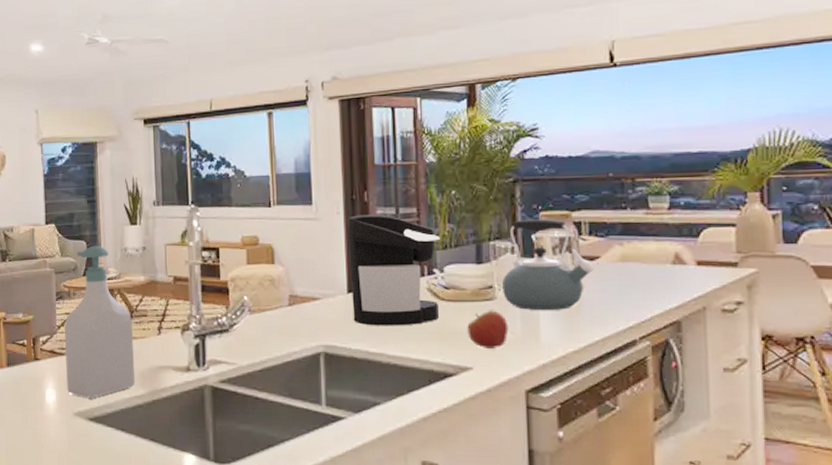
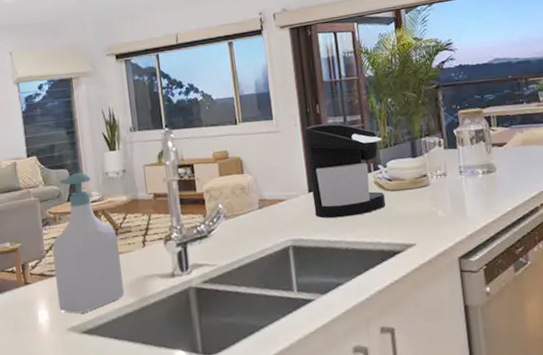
apple: present [467,310,509,348] -> none [408,194,442,227]
kettle: present [501,219,594,310] -> none [433,116,503,192]

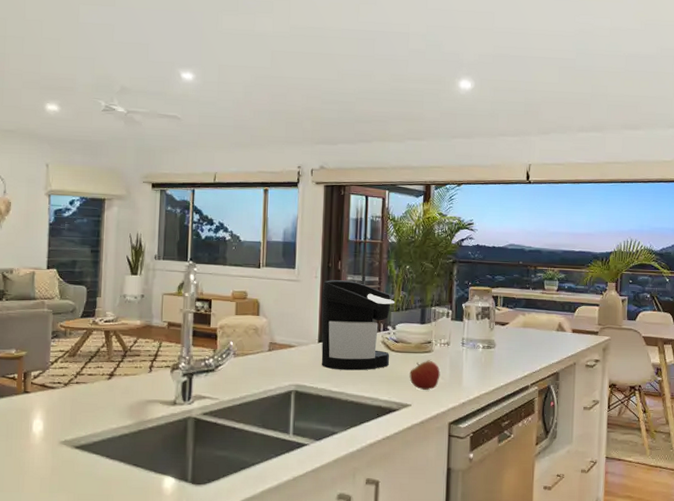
soap bottle: present [52,172,125,313] -> none [55,291,125,428]
apple: none [408,194,442,227] -> present [409,360,440,390]

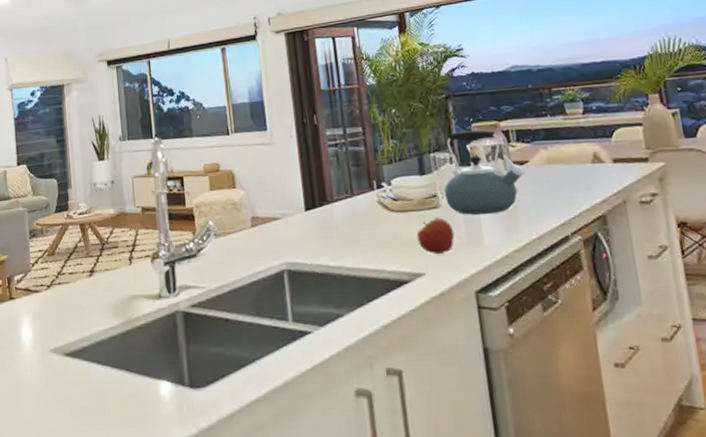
coffee maker: present [321,280,395,371] -> none [300,135,391,241]
kettle: none [437,292,504,362] -> present [444,129,525,215]

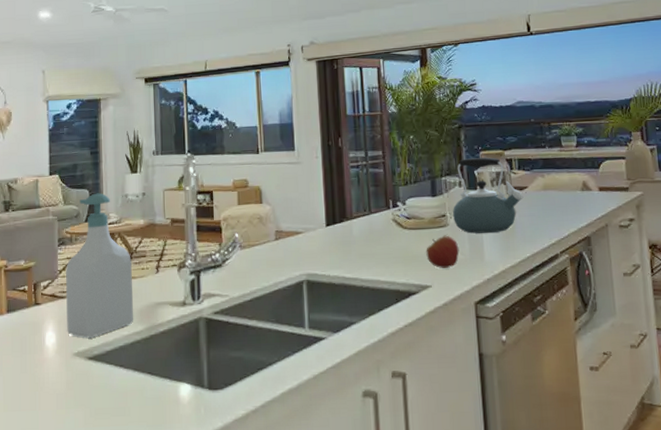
soap bottle: none [38,182,110,333] -> present [66,193,134,338]

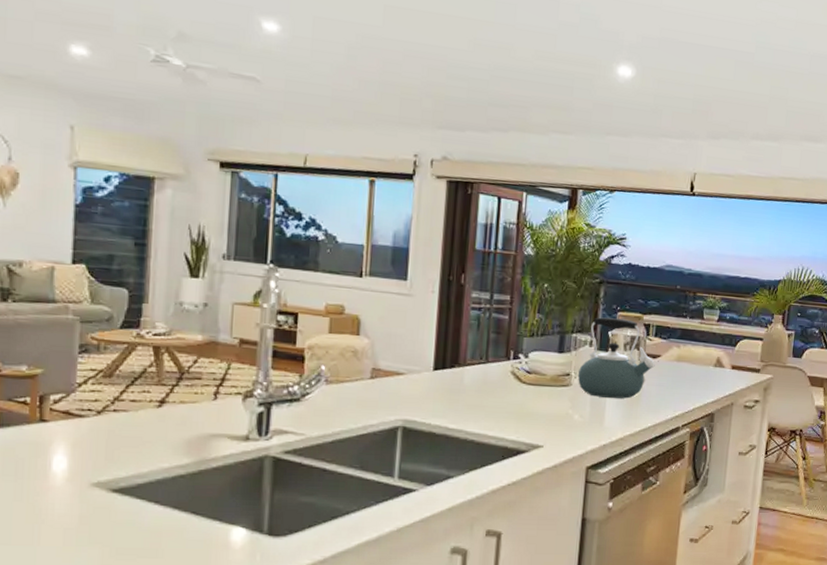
soap bottle: present [66,193,134,338] -> none [84,295,181,467]
apple: present [426,235,460,268] -> none [542,395,579,429]

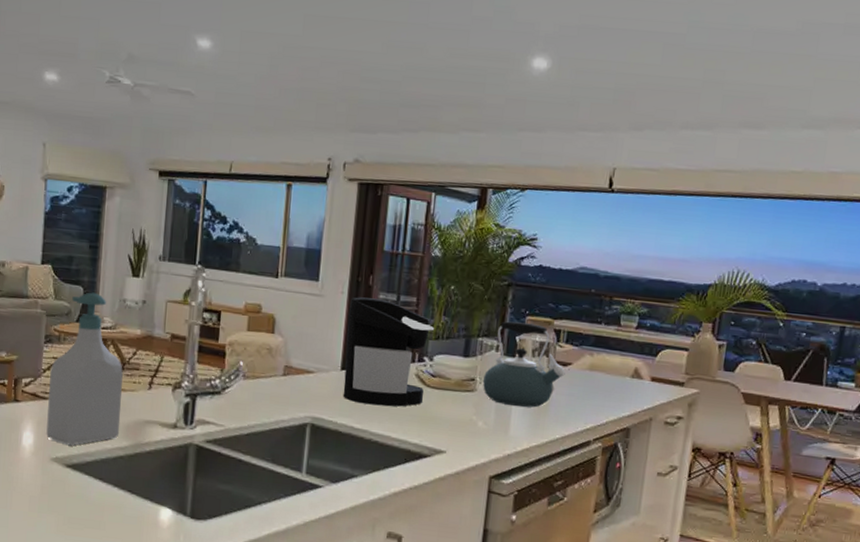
soap bottle: none [84,295,181,467] -> present [46,292,123,445]
coffee maker: none [436,296,529,405] -> present [343,297,435,407]

